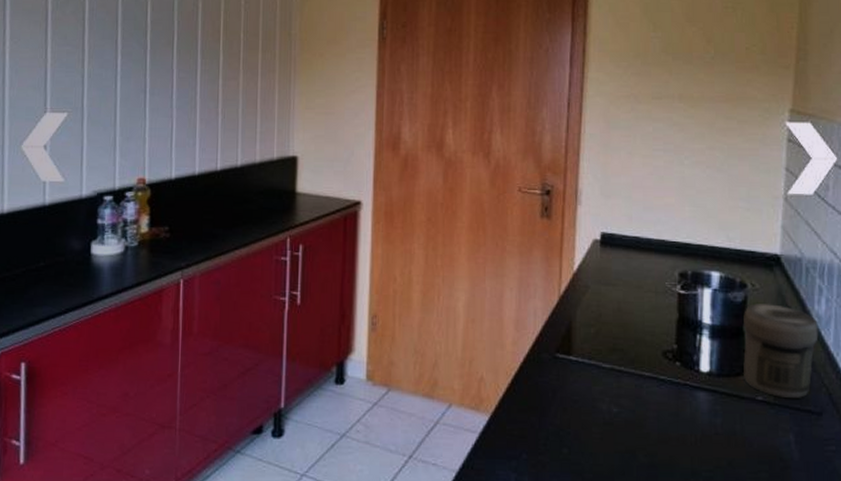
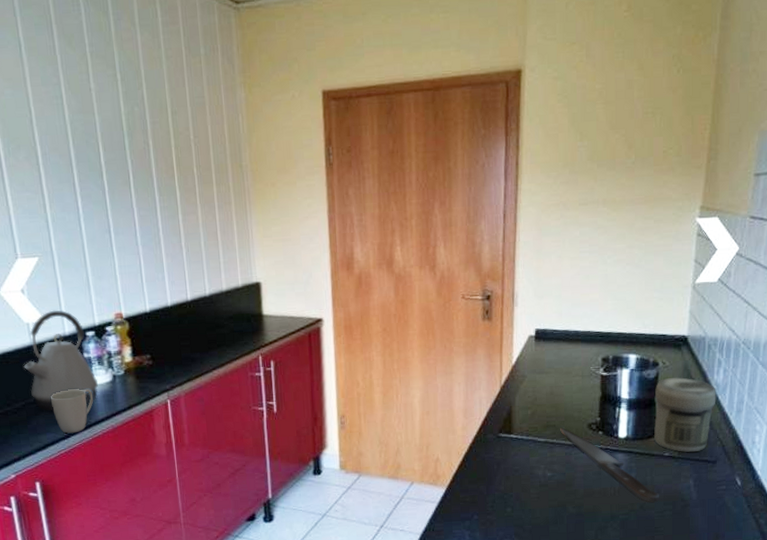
kettle: none [32,169,109,282] -> present [23,310,99,412]
mug: none [53,258,101,309] -> present [50,389,94,434]
kitchen knife: none [629,353,753,460] -> present [560,427,660,503]

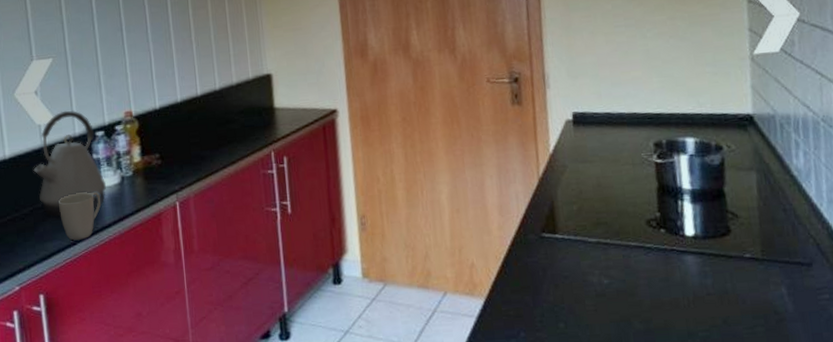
kitchen knife: present [560,427,660,503] -> none [613,225,747,317]
jar: present [654,377,716,452] -> none [722,163,800,253]

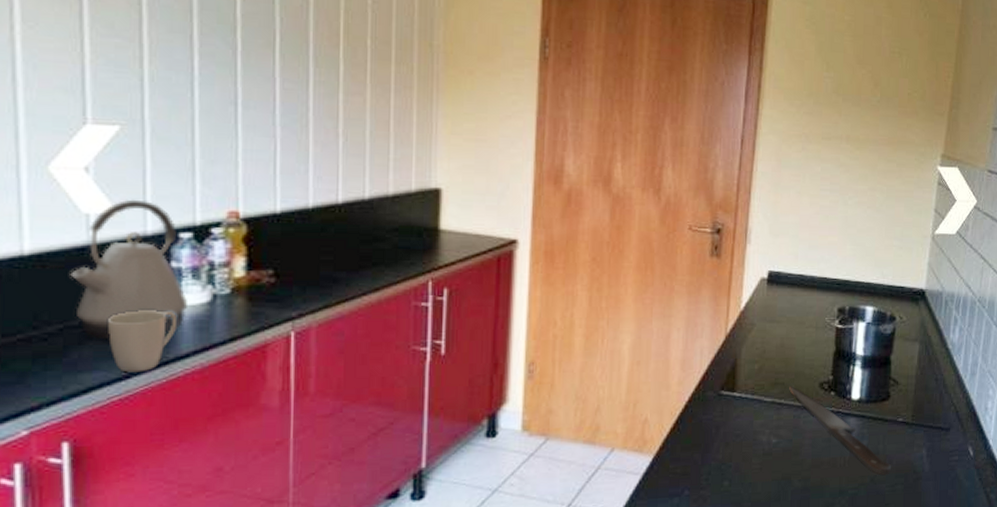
kitchen knife: none [613,225,747,317] -> present [789,386,892,476]

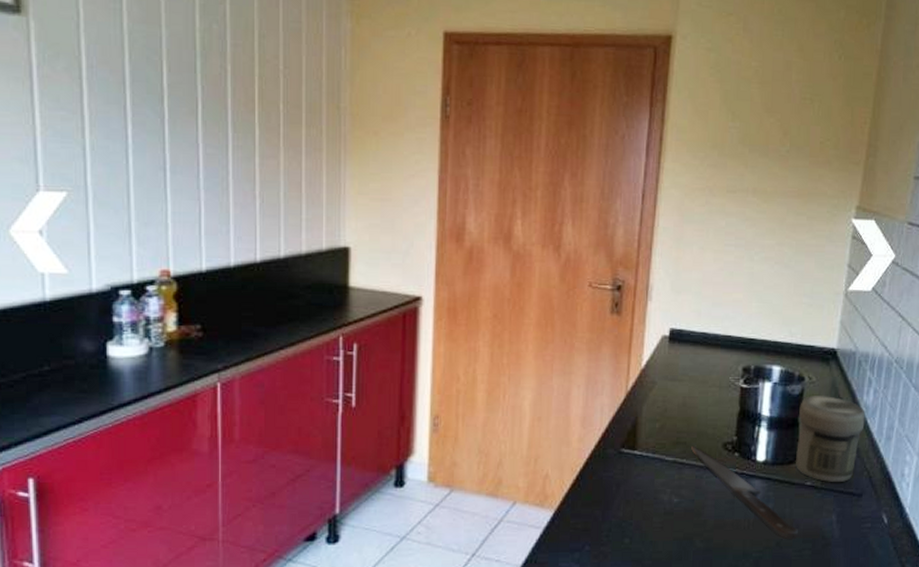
kettle: present [70,199,189,340] -> none [30,259,129,388]
mug: present [106,310,178,373] -> none [61,361,120,418]
jar: none [888,334,952,418] -> present [796,396,865,482]

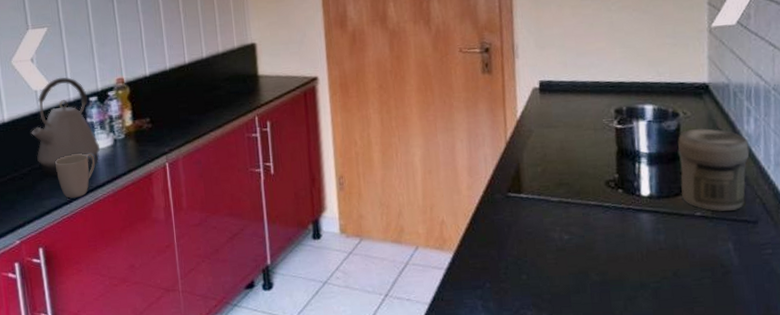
kettle: none [30,259,129,388] -> present [31,77,101,177]
mug: none [61,361,120,418] -> present [54,153,96,199]
kitchen knife: present [691,445,799,540] -> none [574,185,695,270]

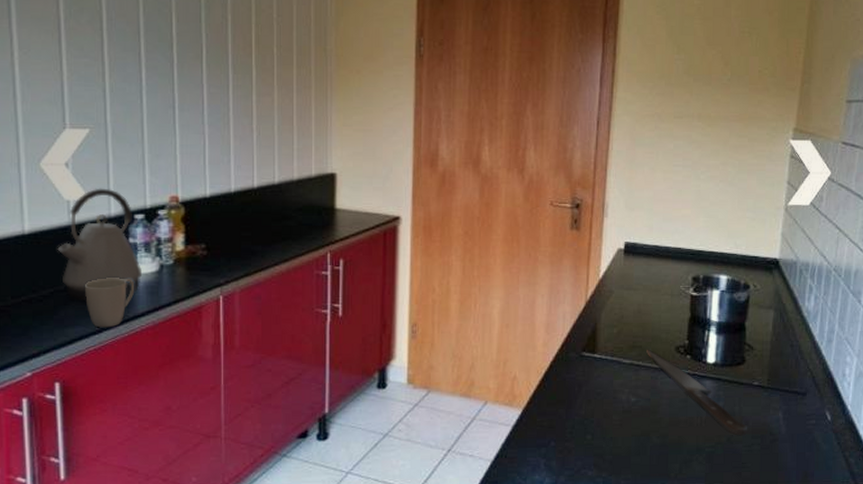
kitchen knife: none [574,185,695,270] -> present [647,349,748,436]
jar: present [678,128,750,211] -> none [744,302,807,382]

